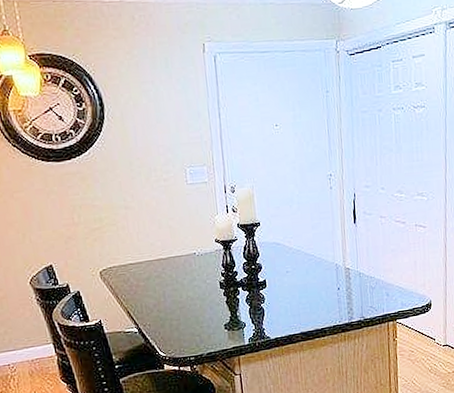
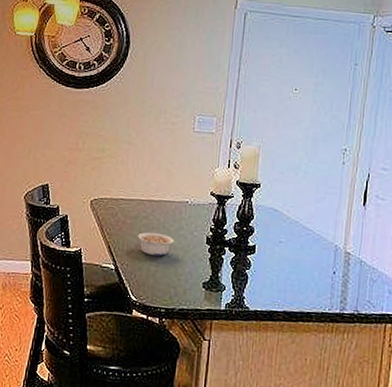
legume: none [153,288,190,312] -> present [137,232,175,257]

